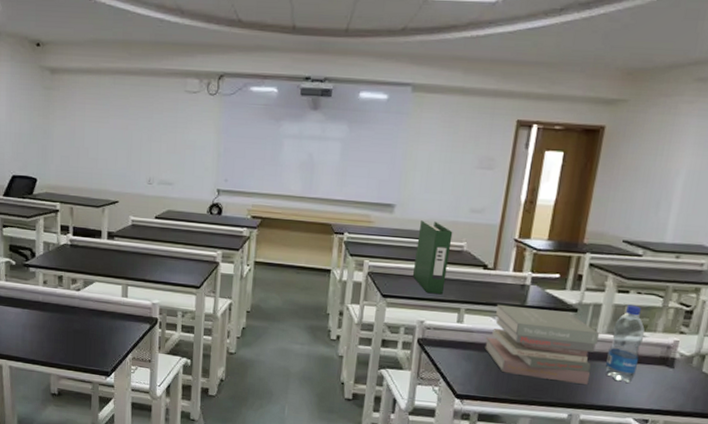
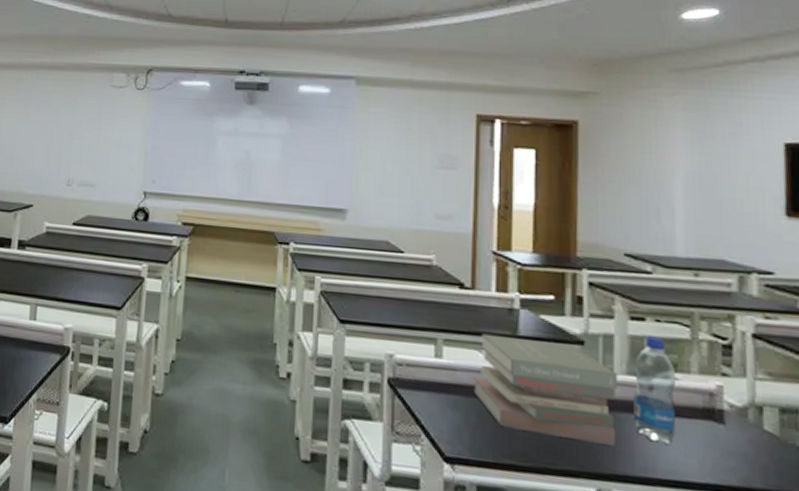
binder: present [412,220,453,295] -> none [374,228,418,321]

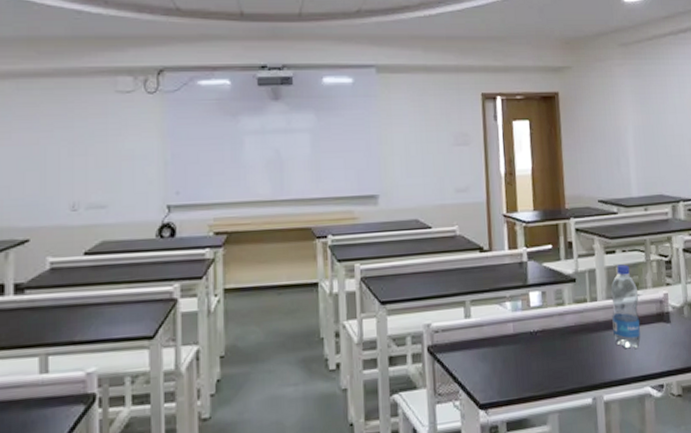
books: present [474,333,619,446] -> none [497,283,603,366]

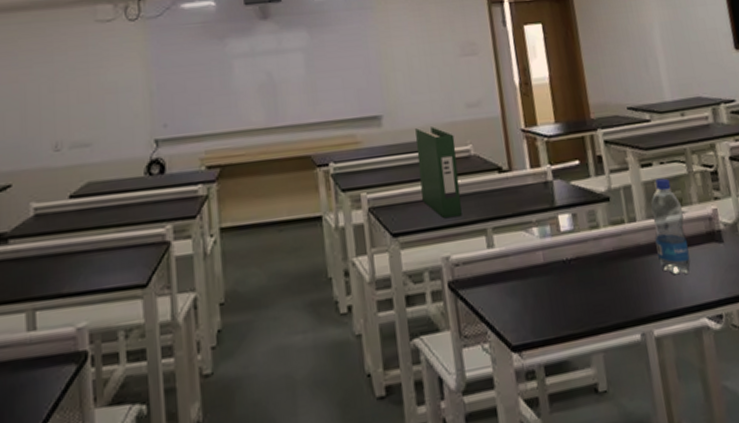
binder: none [407,208,445,291] -> present [415,126,462,219]

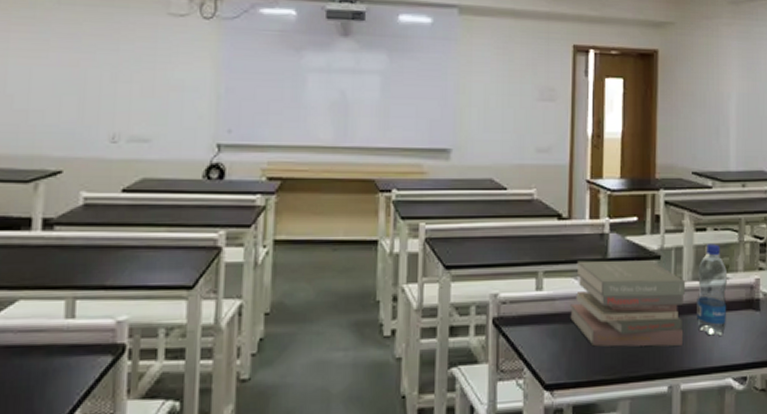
binder: present [415,126,462,219] -> none [478,166,520,258]
books: none [524,203,649,300] -> present [570,260,686,347]

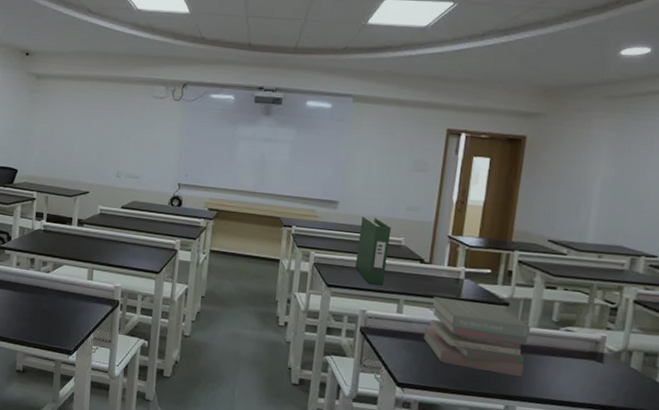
binder: none [478,166,520,258] -> present [354,216,392,286]
bottle: present [697,244,727,336] -> none [537,300,573,376]

